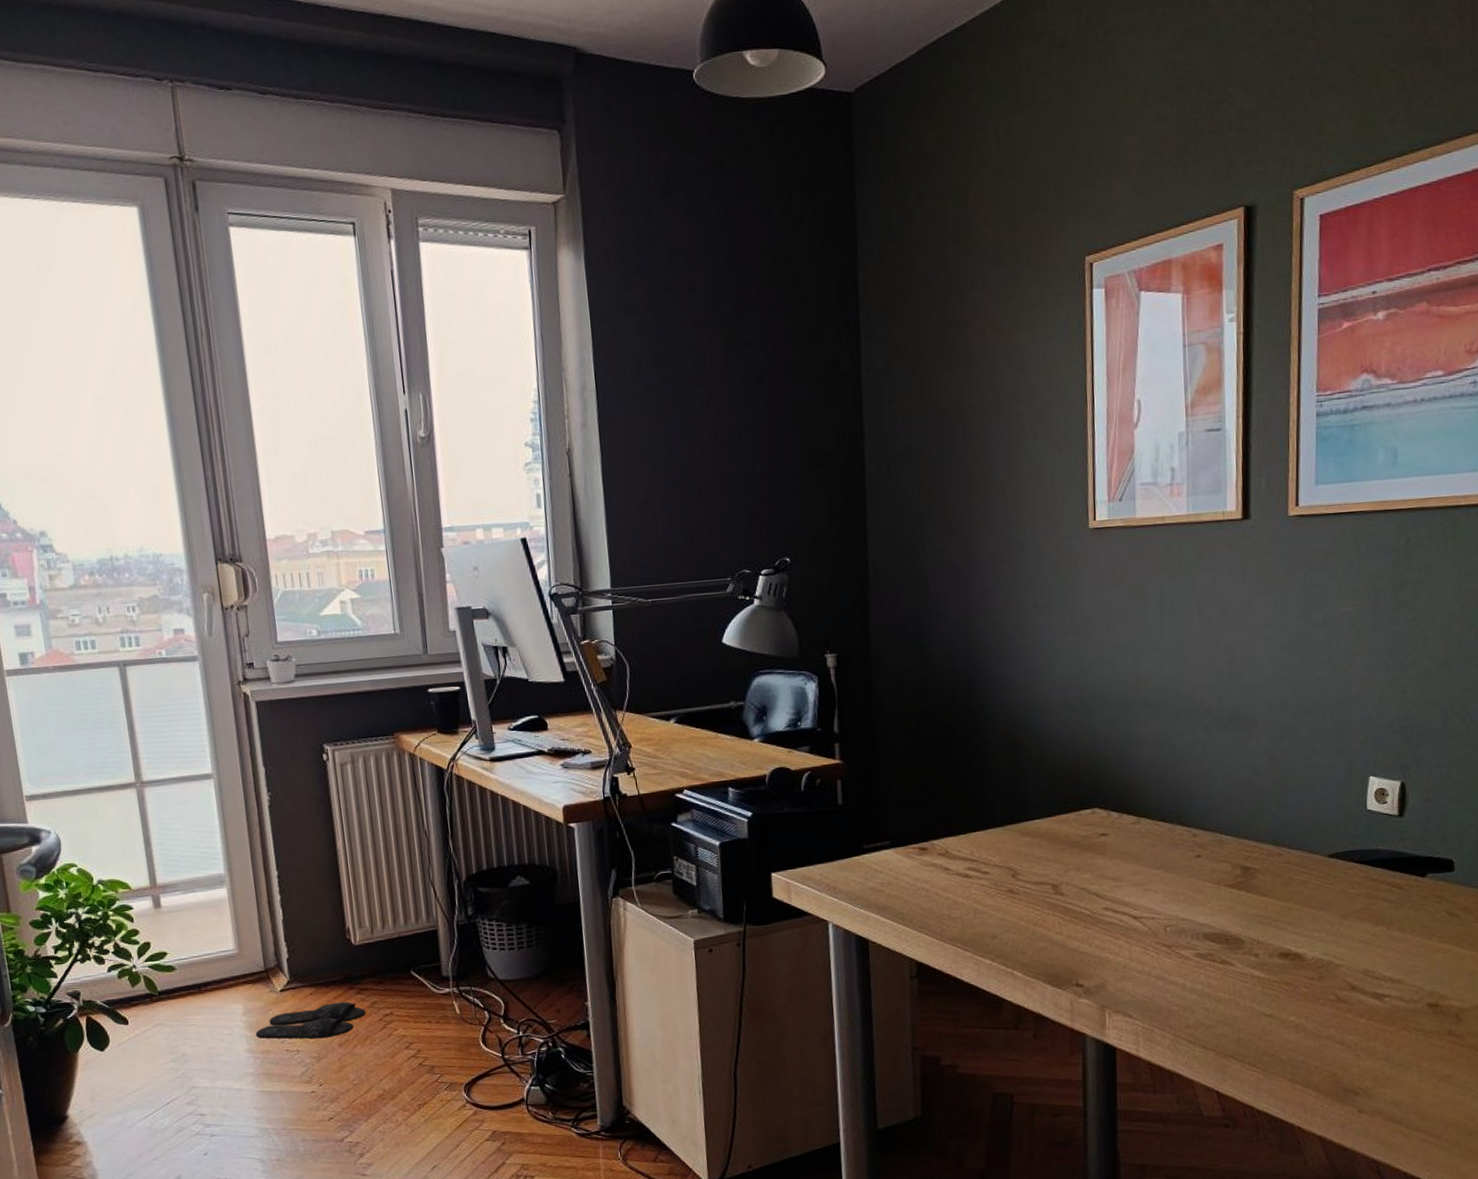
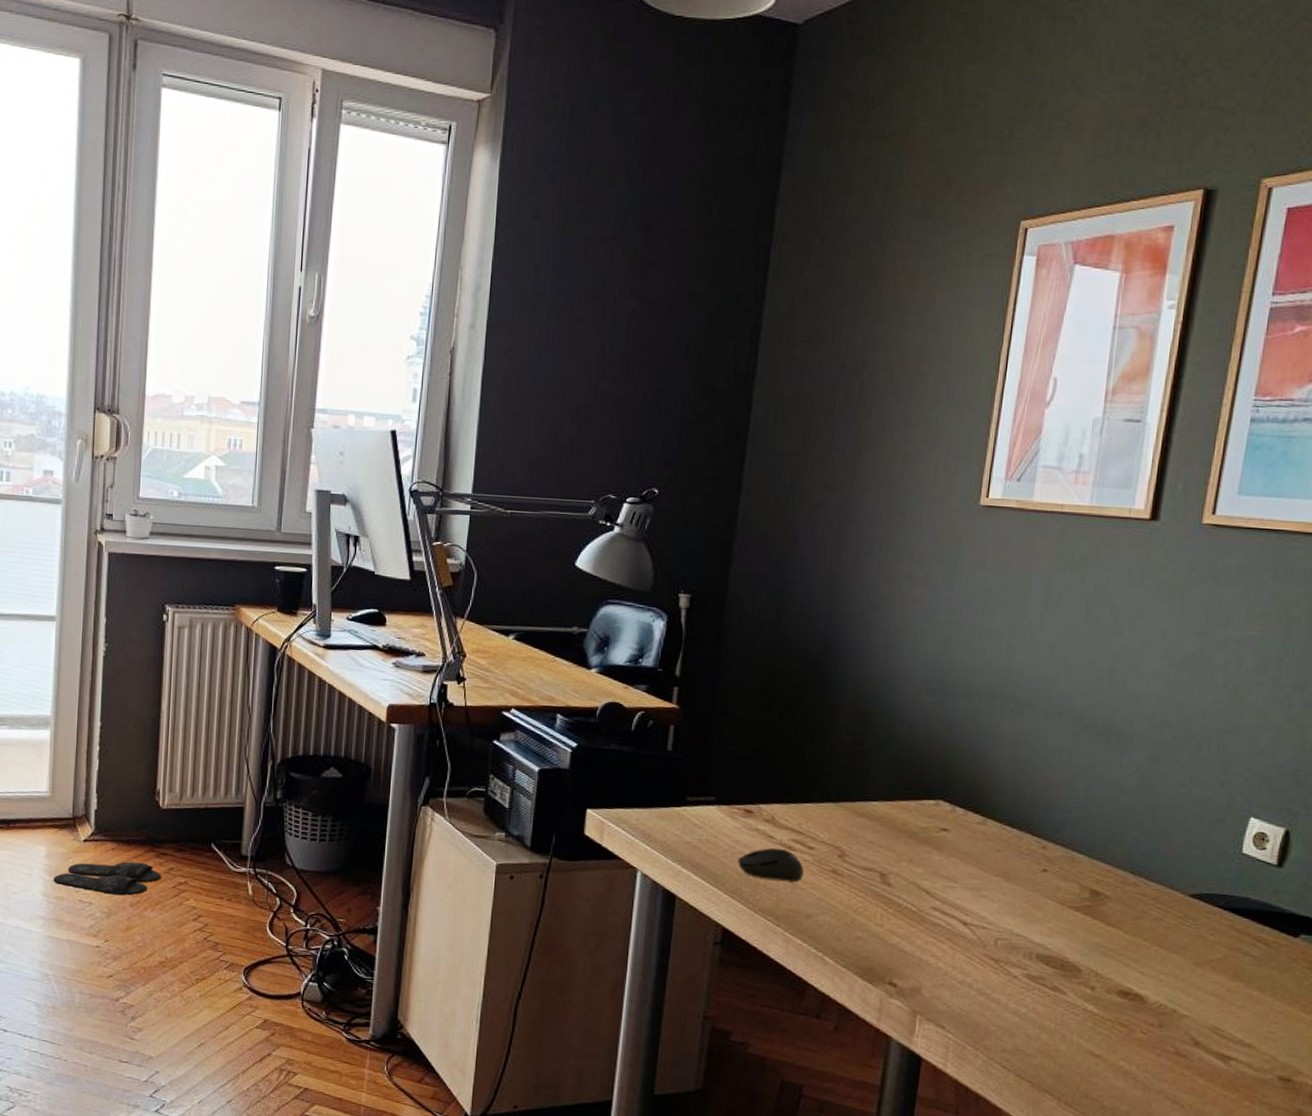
computer mouse: none [920,878,983,909] -> present [738,848,805,882]

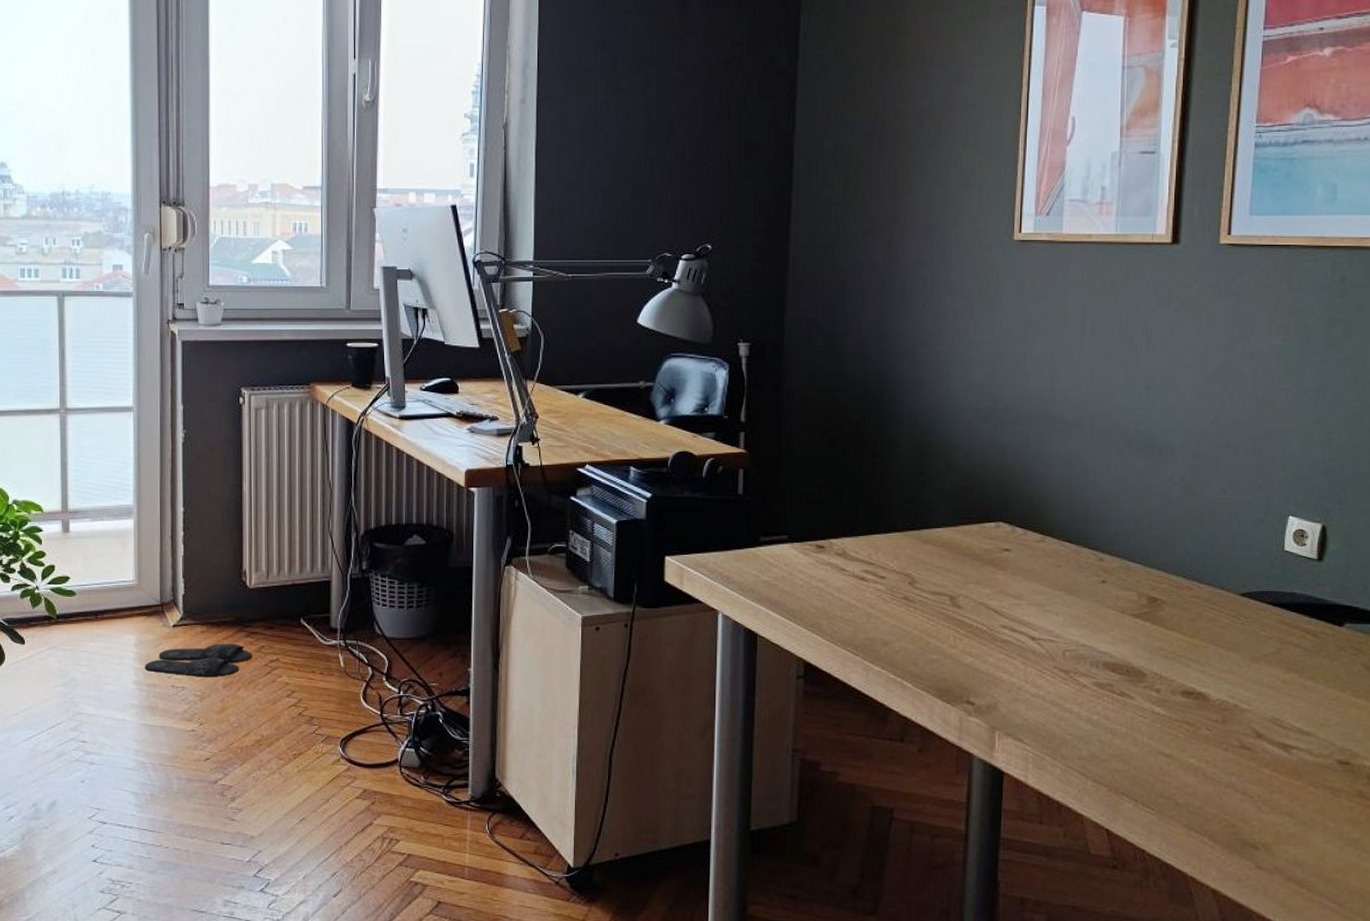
computer mouse: present [738,848,805,882] -> none [814,581,878,611]

